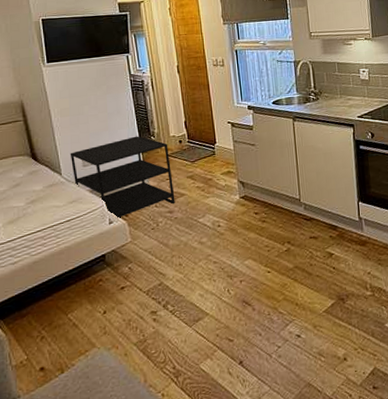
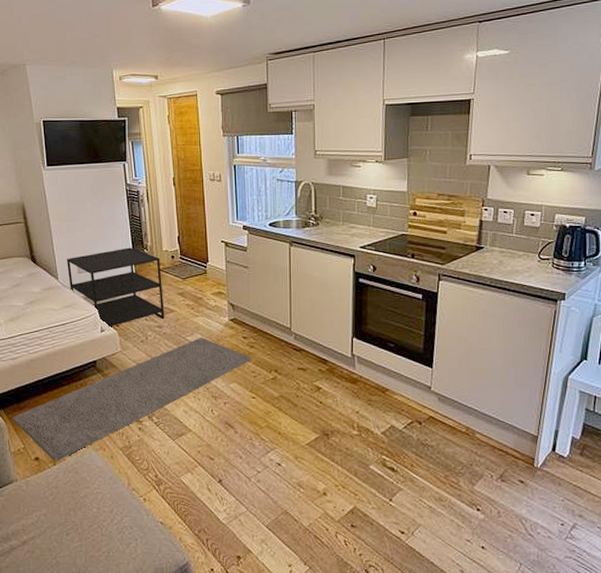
rug: none [13,217,265,370] -> present [12,337,252,462]

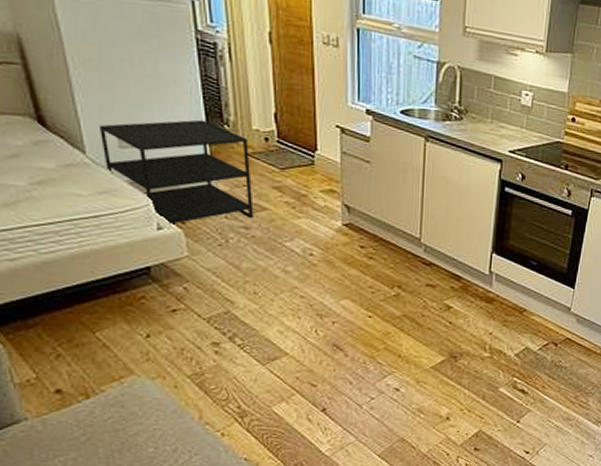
rug: present [12,337,252,462] -> none [14,243,371,395]

